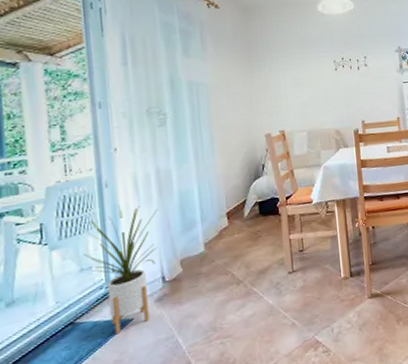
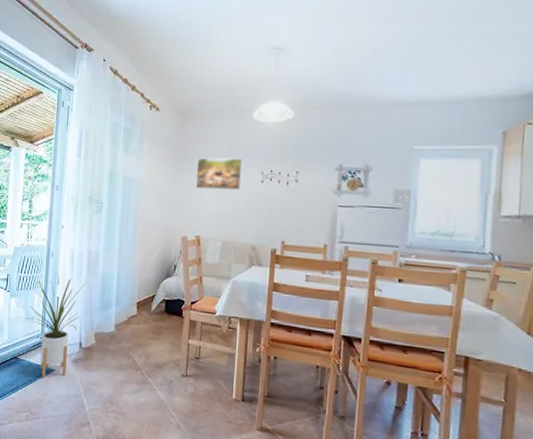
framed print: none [269,50,317,83] -> present [195,157,243,190]

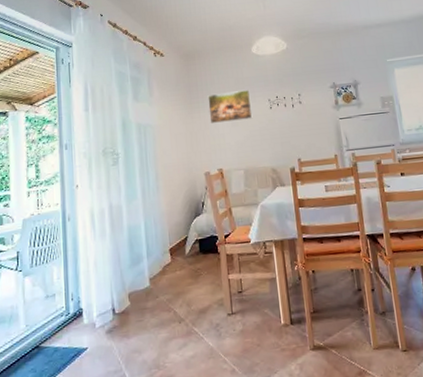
house plant: present [31,274,85,378] -> none [50,238,111,362]

